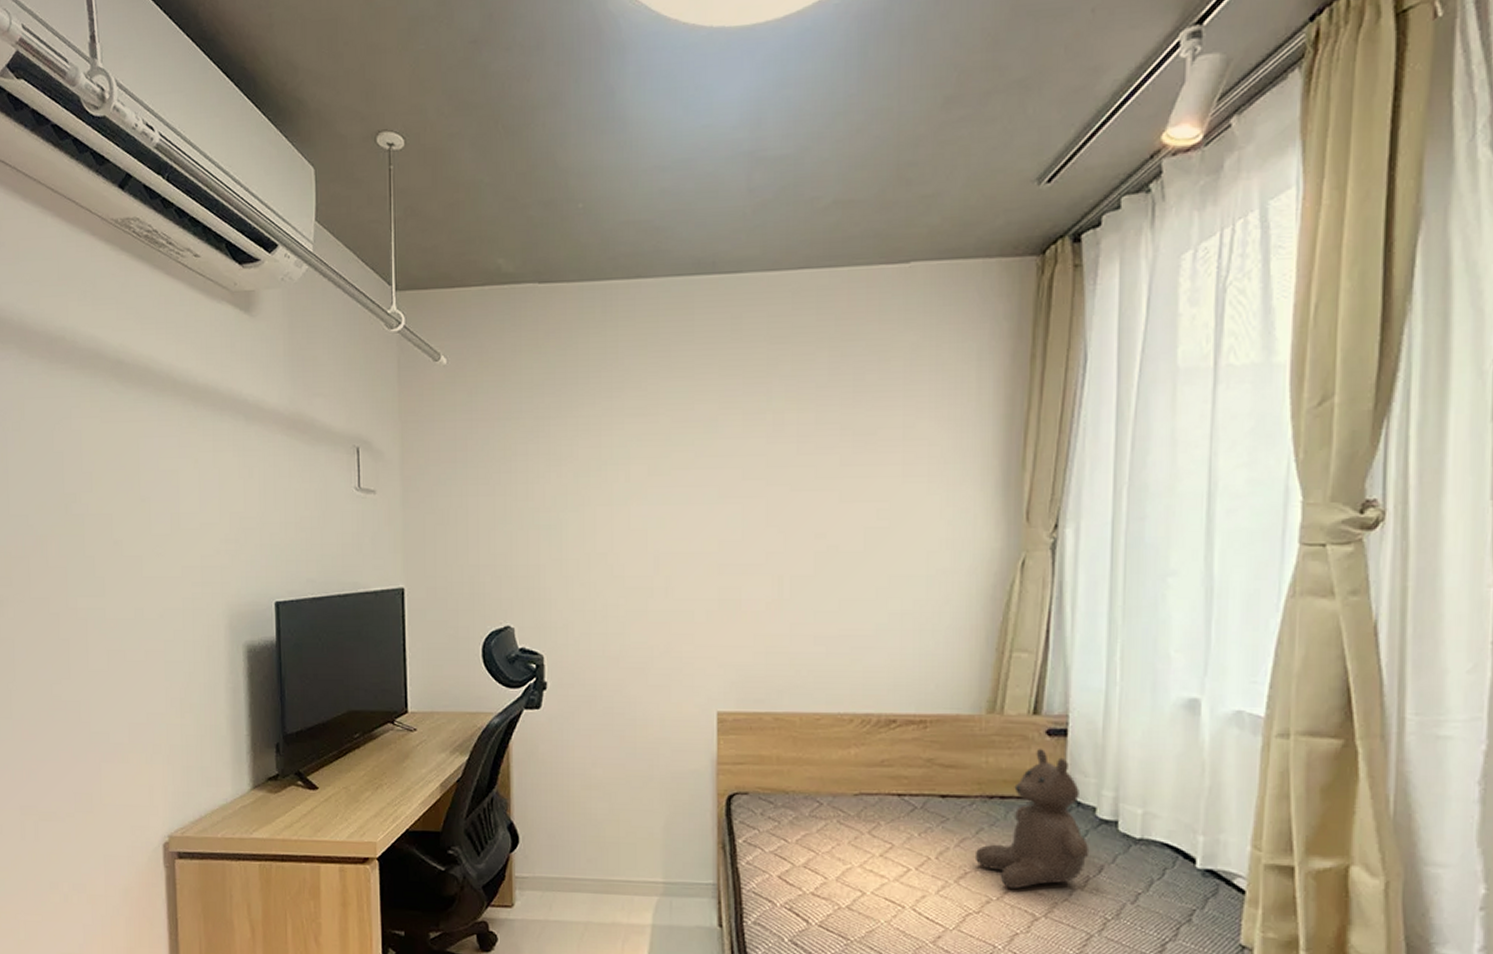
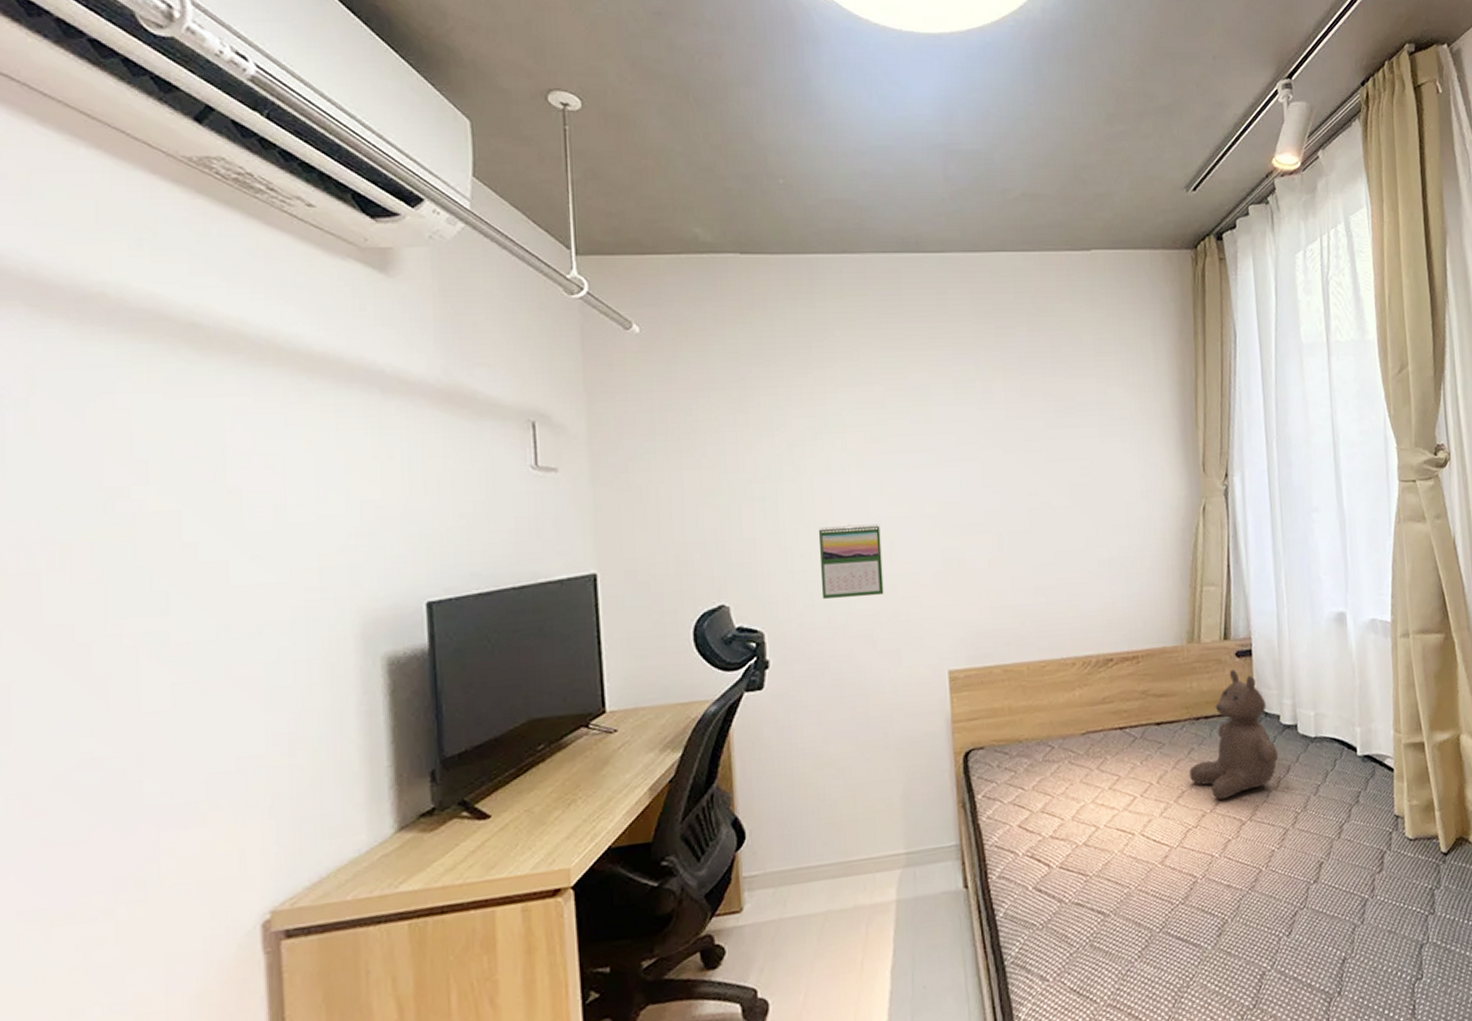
calendar: none [598,557,658,629] -> present [818,524,884,599]

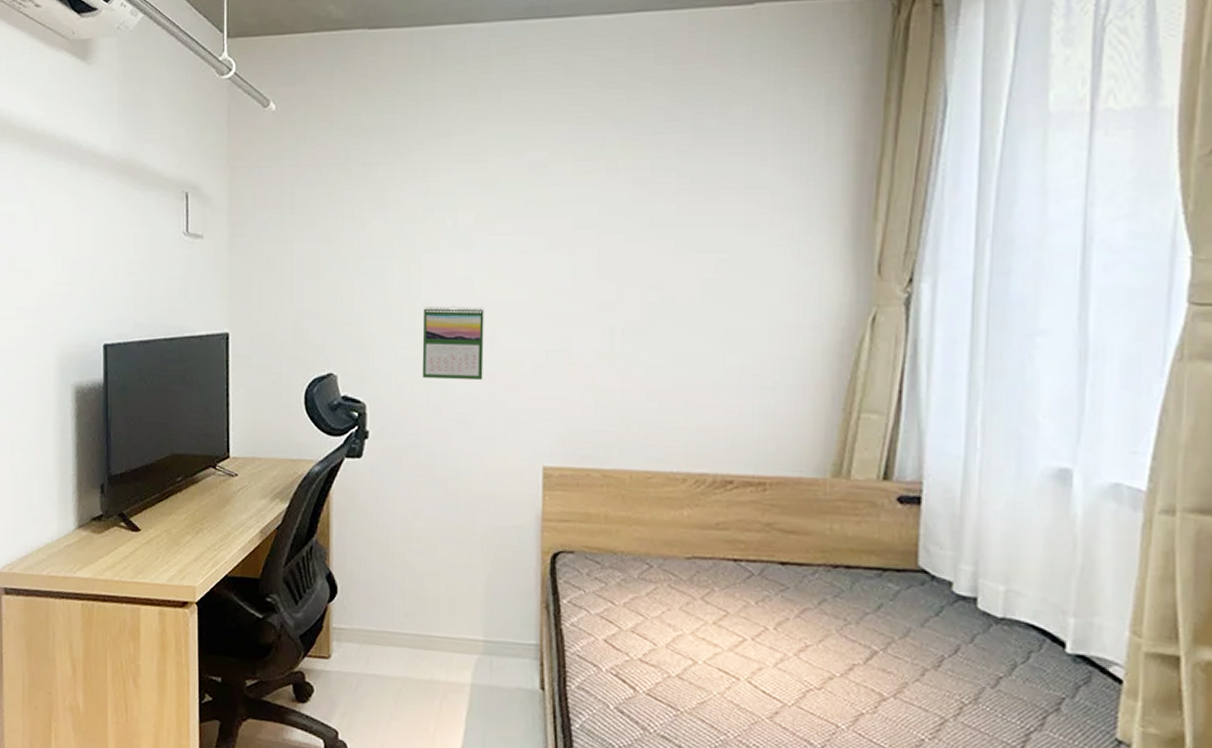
teddy bear: present [1189,669,1279,800] -> none [816,516,945,666]

